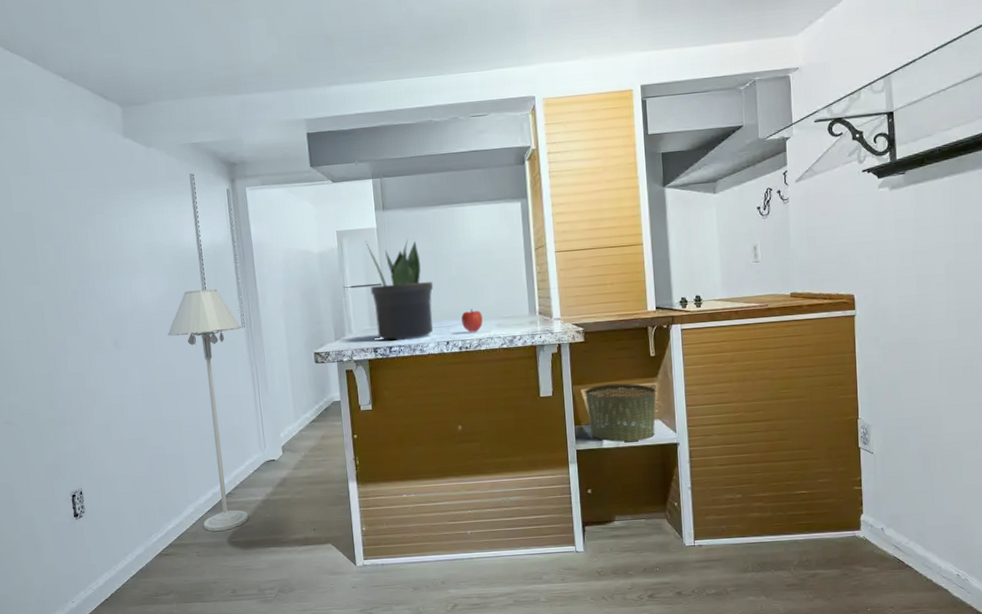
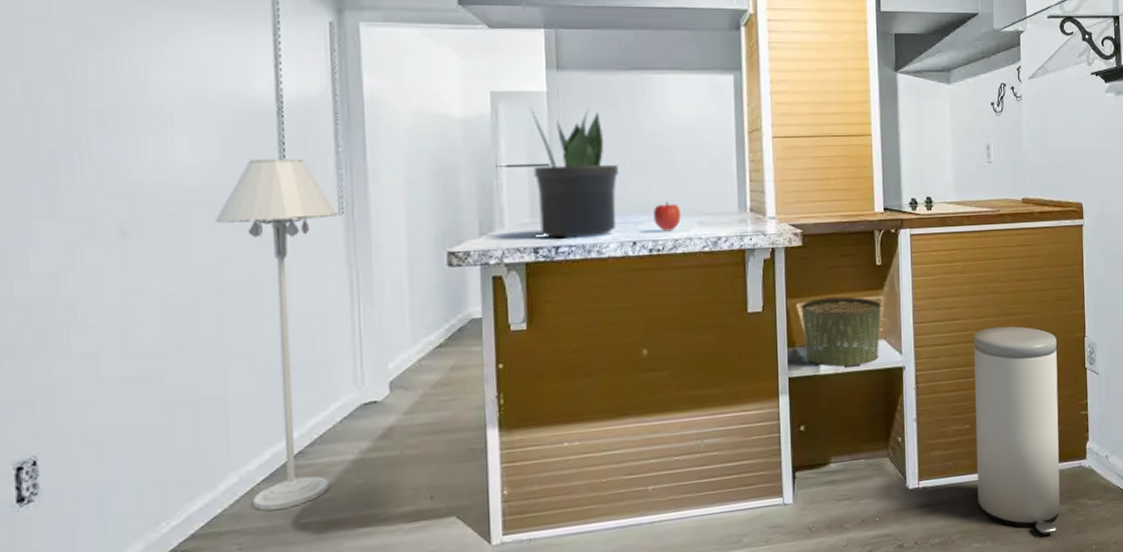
pedal bin: none [744,408,834,594] -> present [974,326,1060,535]

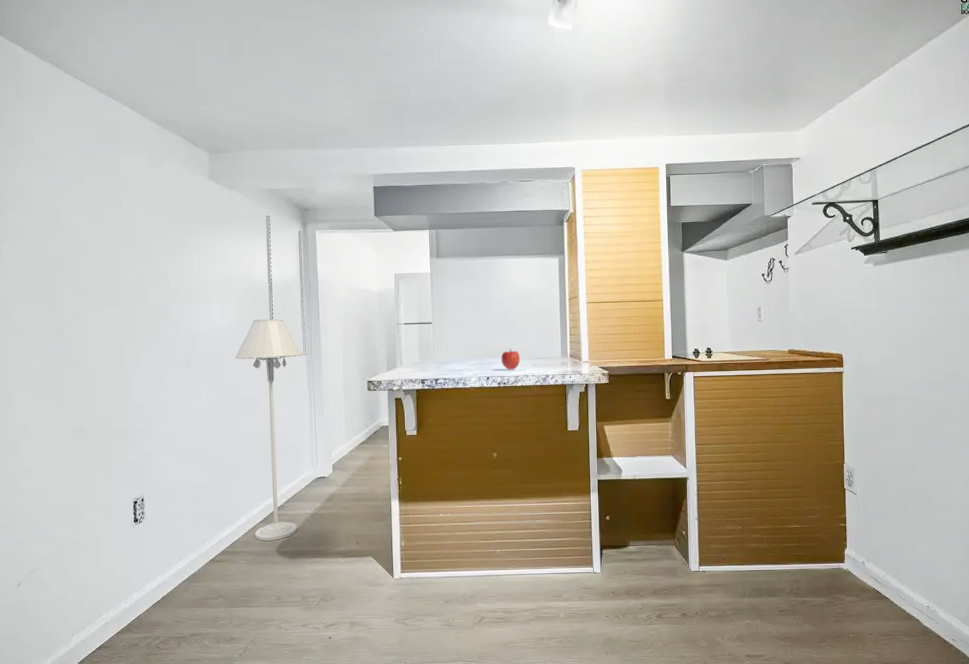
planter: present [531,107,619,239] -> none [420,284,478,374]
basket: present [799,296,882,368] -> none [606,422,670,475]
pedal bin: present [974,326,1060,535] -> none [746,451,821,620]

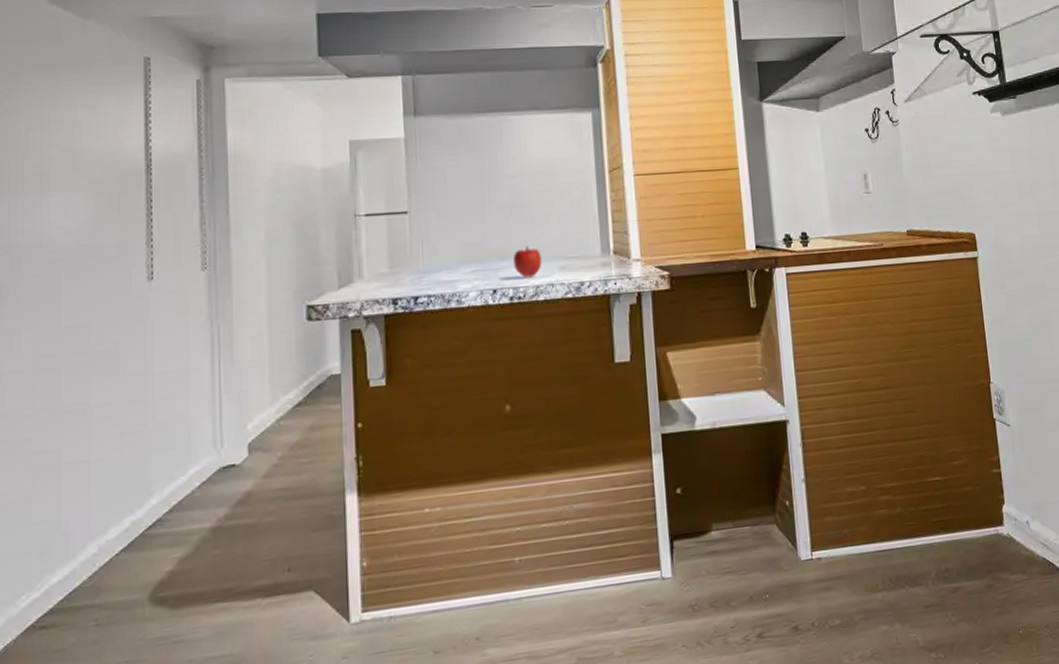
floor lamp: present [235,319,303,542] -> none [84,215,202,584]

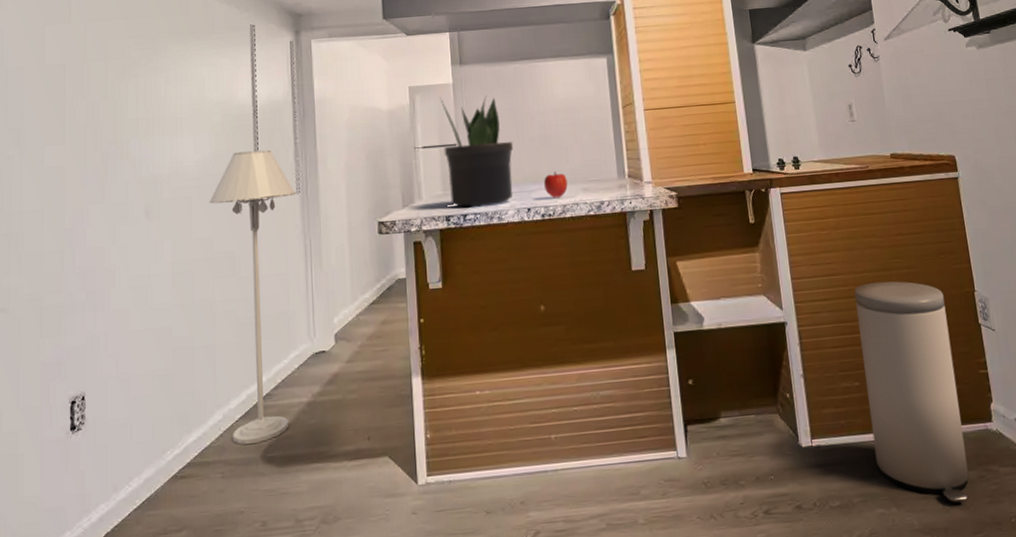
floor lamp: none [84,215,202,584] -> present [209,150,296,445]
planter: none [389,153,478,289] -> present [441,95,514,208]
pedal bin: none [863,372,978,616] -> present [854,281,969,503]

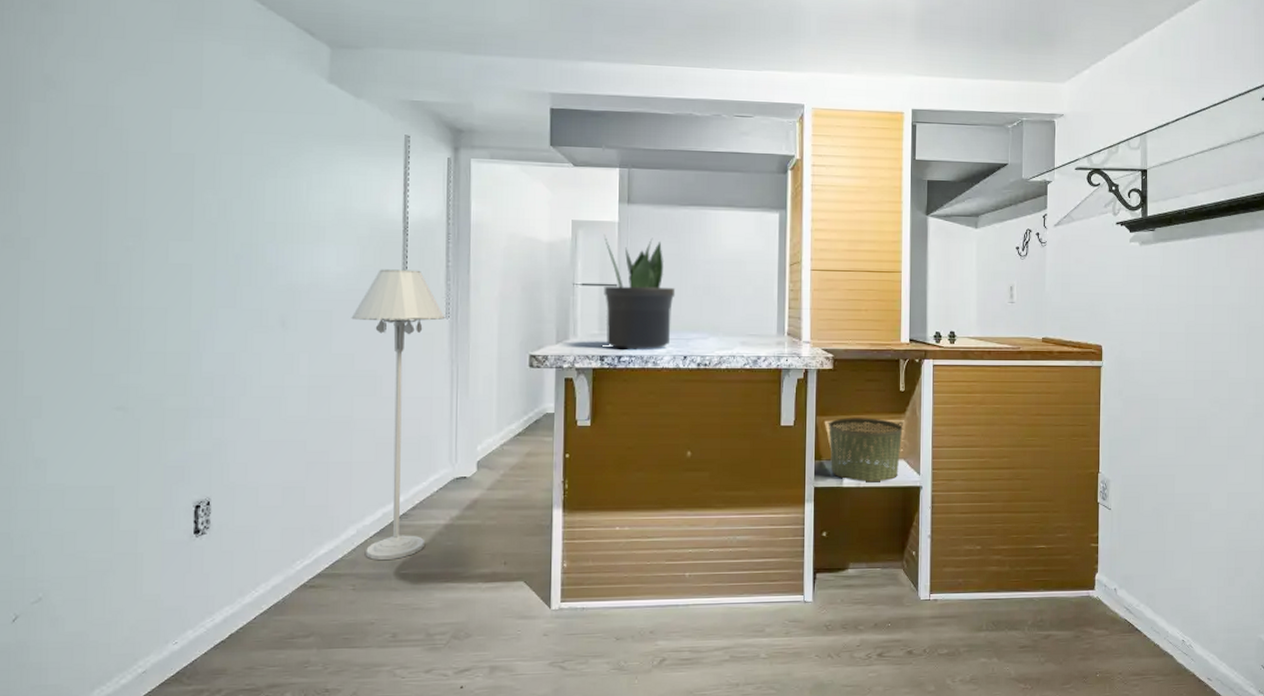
fruit: present [544,171,568,199] -> none [703,322,726,349]
basket: none [679,254,760,323] -> present [827,418,903,483]
pedal bin: present [854,281,969,503] -> none [986,456,1070,657]

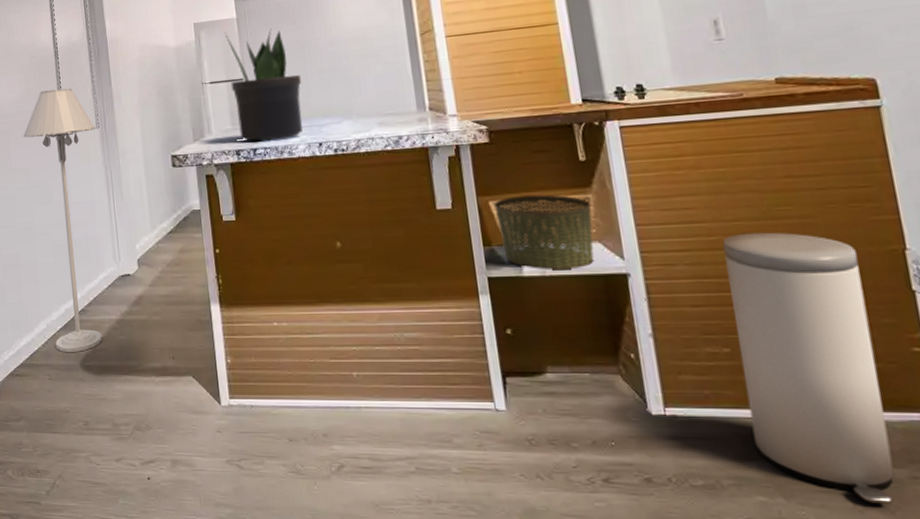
pedal bin: none [986,456,1070,657] -> present [722,232,895,504]

